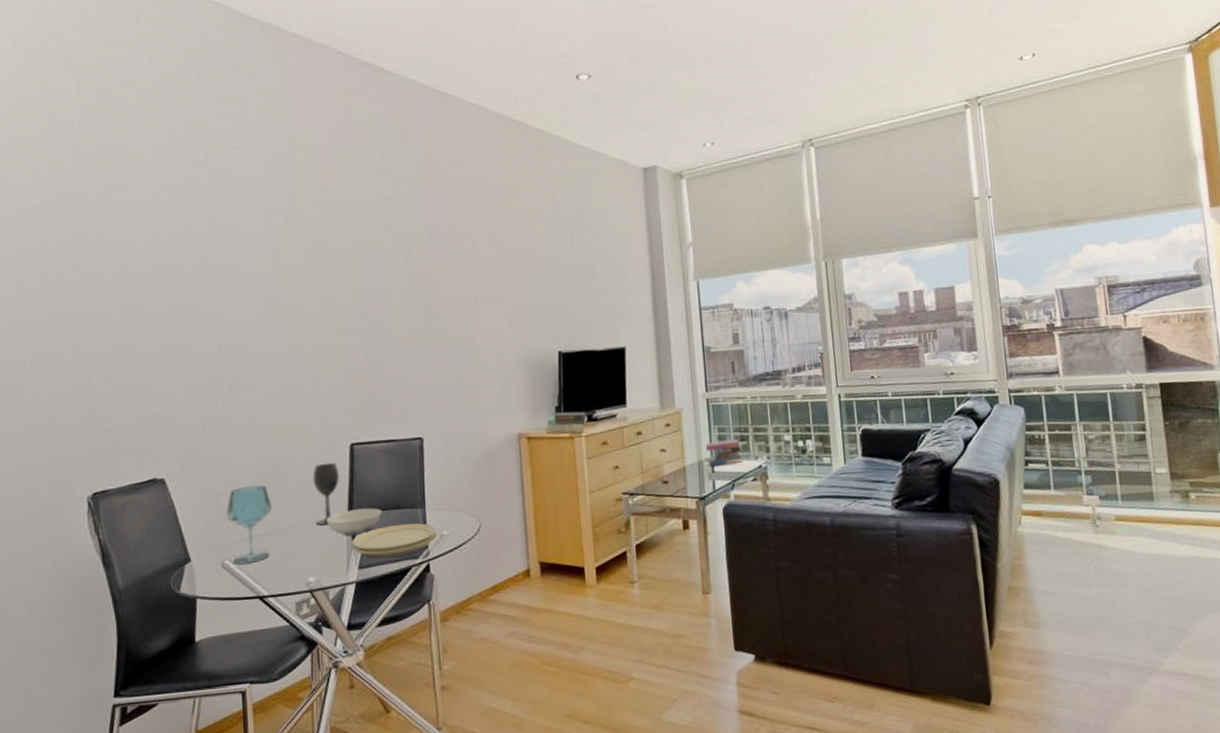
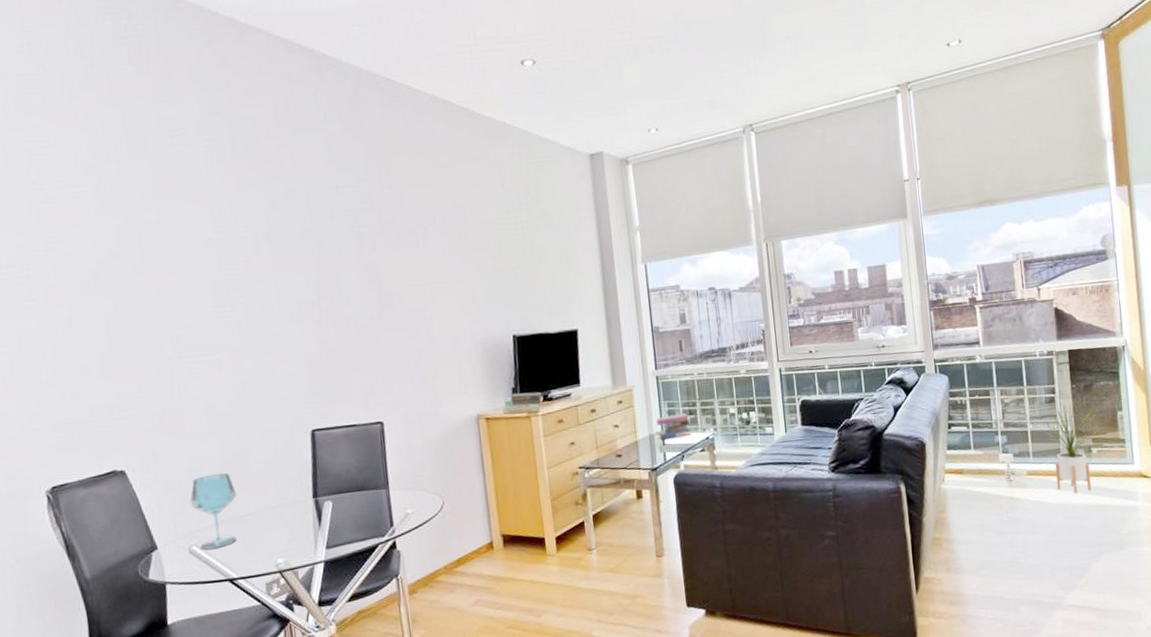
wine glass: present [312,462,339,526] -> none [275,448,302,510]
bowl: present [326,508,382,537] -> none [291,490,347,519]
plate: present [351,523,437,559] -> none [317,503,402,539]
house plant: none [1133,437,1199,543] -> present [1043,399,1100,493]

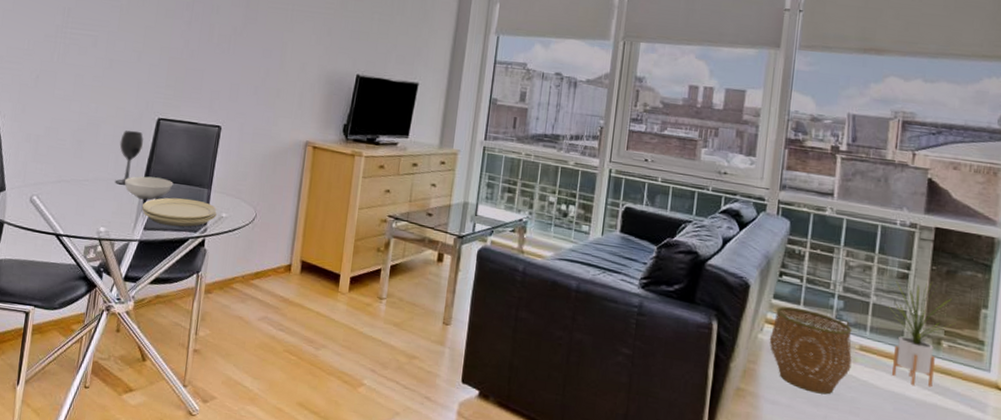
wine glass: present [190,473,237,550] -> none [40,136,82,204]
wine glass: none [275,448,302,510] -> present [115,130,144,185]
bowl: none [291,490,347,519] -> present [124,176,174,200]
plate: none [317,503,402,539] -> present [142,197,217,227]
books: present [503,391,544,414] -> none [331,129,371,153]
books: present [655,413,692,440] -> none [469,187,507,212]
basket: none [951,451,1024,524] -> present [769,306,852,395]

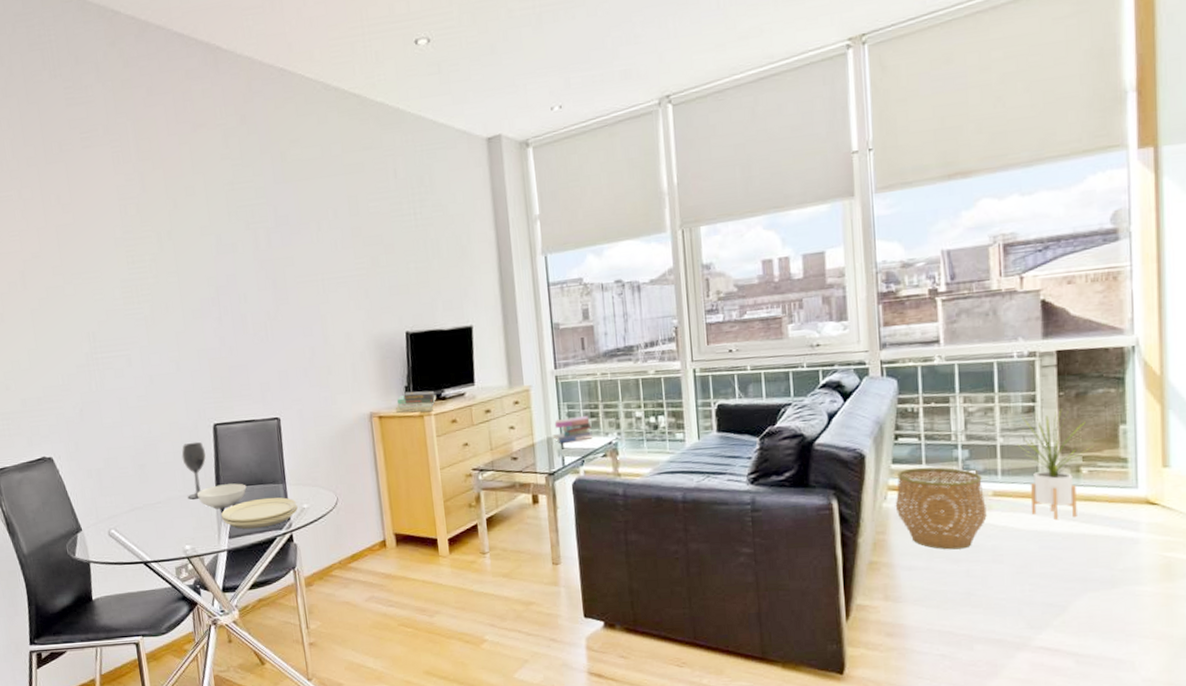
books: none [331,129,371,153] -> present [396,390,437,413]
books: none [469,187,507,212] -> present [553,416,593,443]

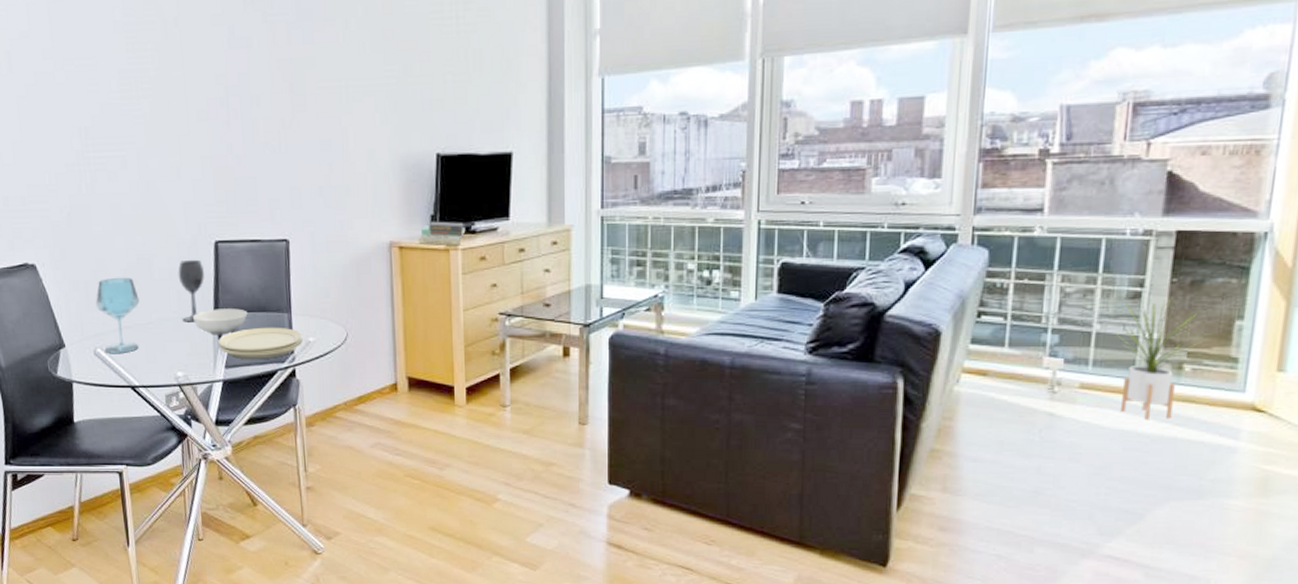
wine glass: none [108,462,149,533] -> present [95,277,139,353]
books: present [553,416,593,443] -> none [592,264,637,292]
basket: present [895,467,987,550] -> none [967,350,1071,443]

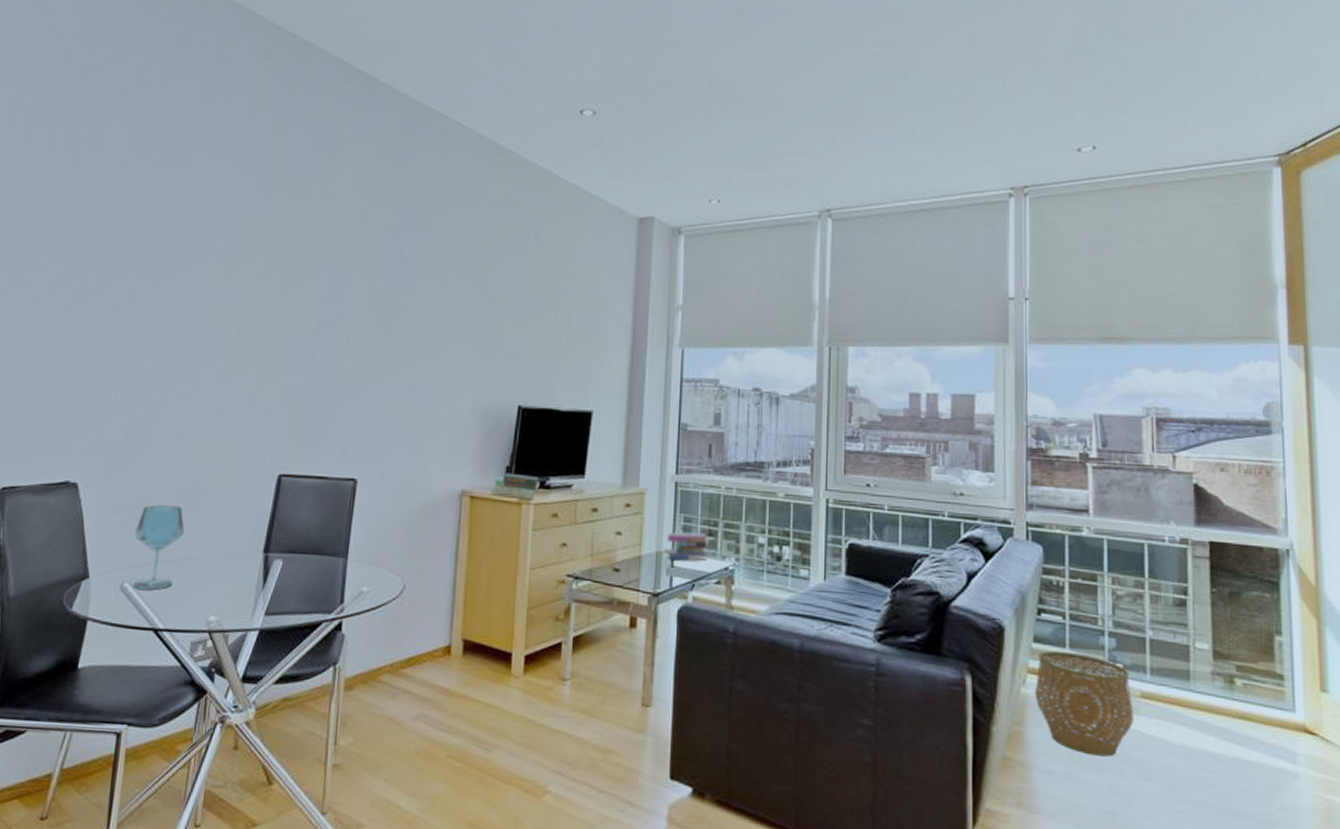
wine glass: present [178,259,204,322] -> none [227,491,262,561]
bowl: present [192,308,248,335] -> none [239,547,301,578]
plate: present [217,327,303,360] -> none [261,571,356,609]
books: none [592,264,637,292] -> present [663,531,708,561]
basket: none [967,350,1071,443] -> present [1034,650,1134,757]
house plant: present [1115,297,1203,419] -> none [1168,607,1248,737]

